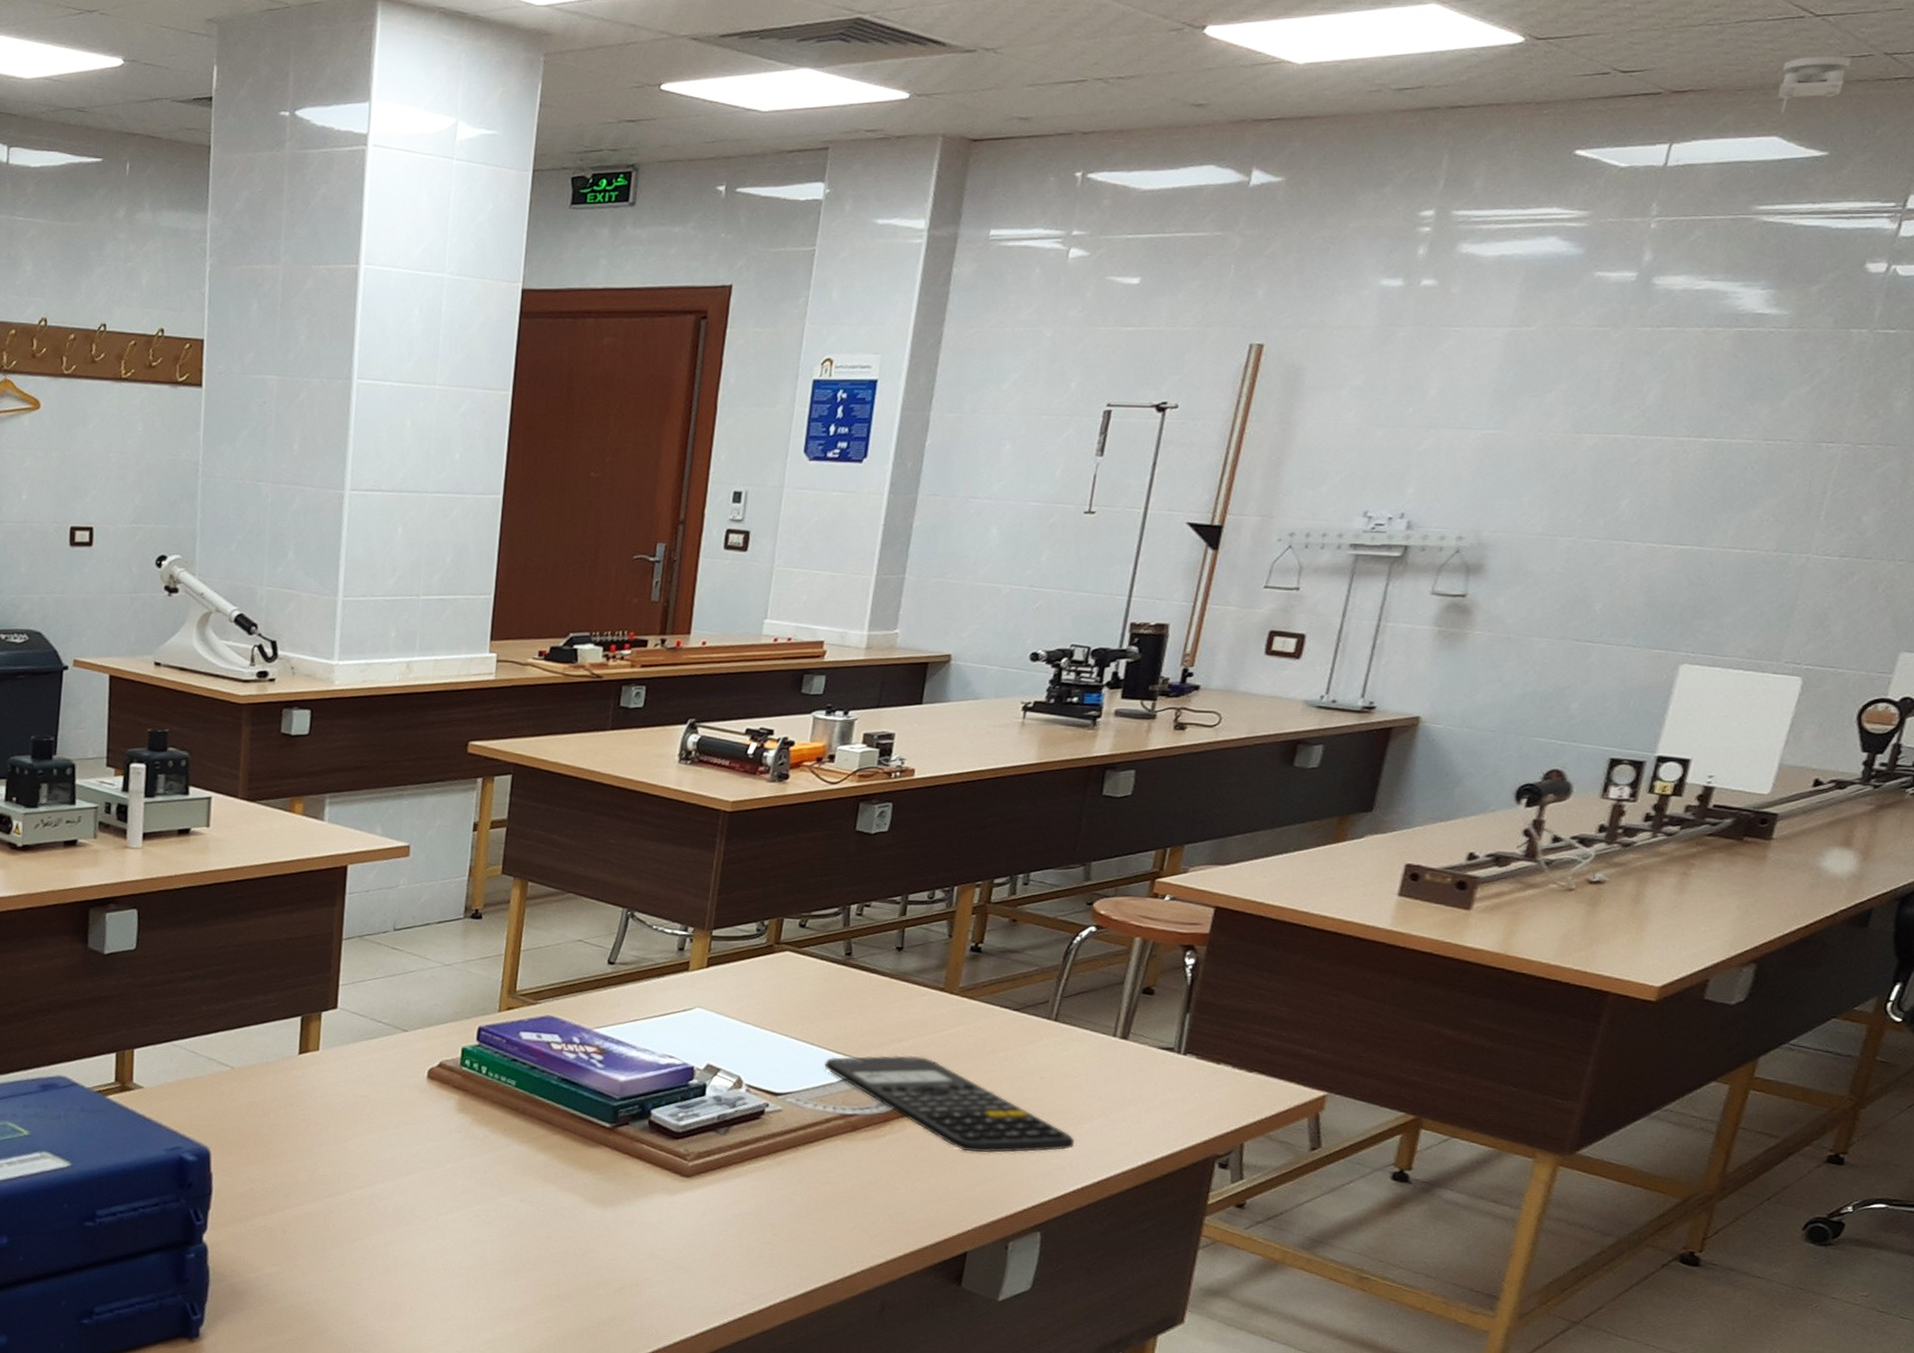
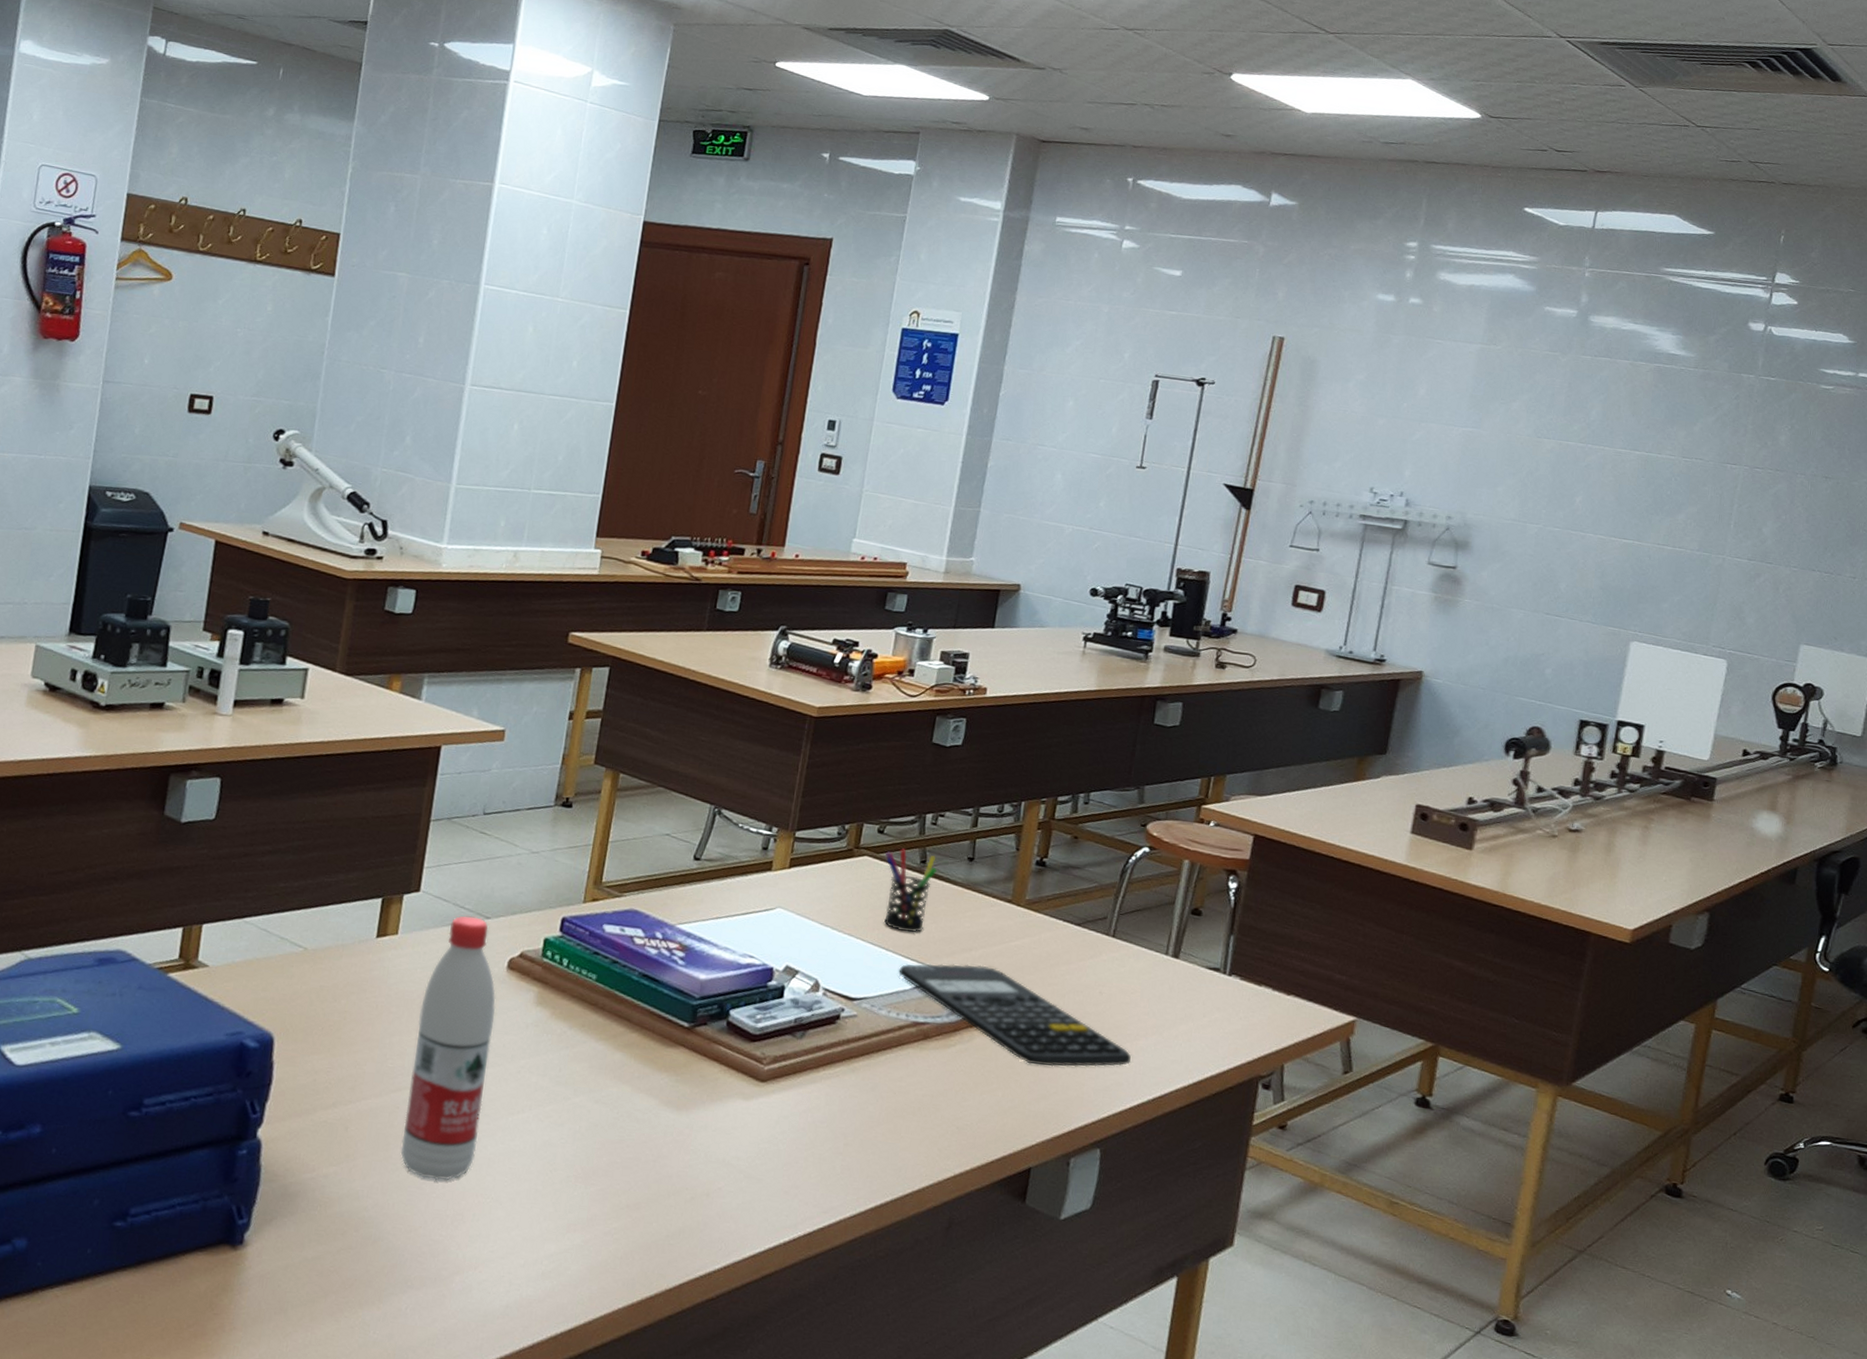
water bottle: none [337,1029,419,1278] -> present [400,915,496,1181]
pen holder: none [808,941,864,1025] -> present [884,848,937,933]
smoke detector: present [1777,56,1852,114] -> none [1673,156,1726,198]

